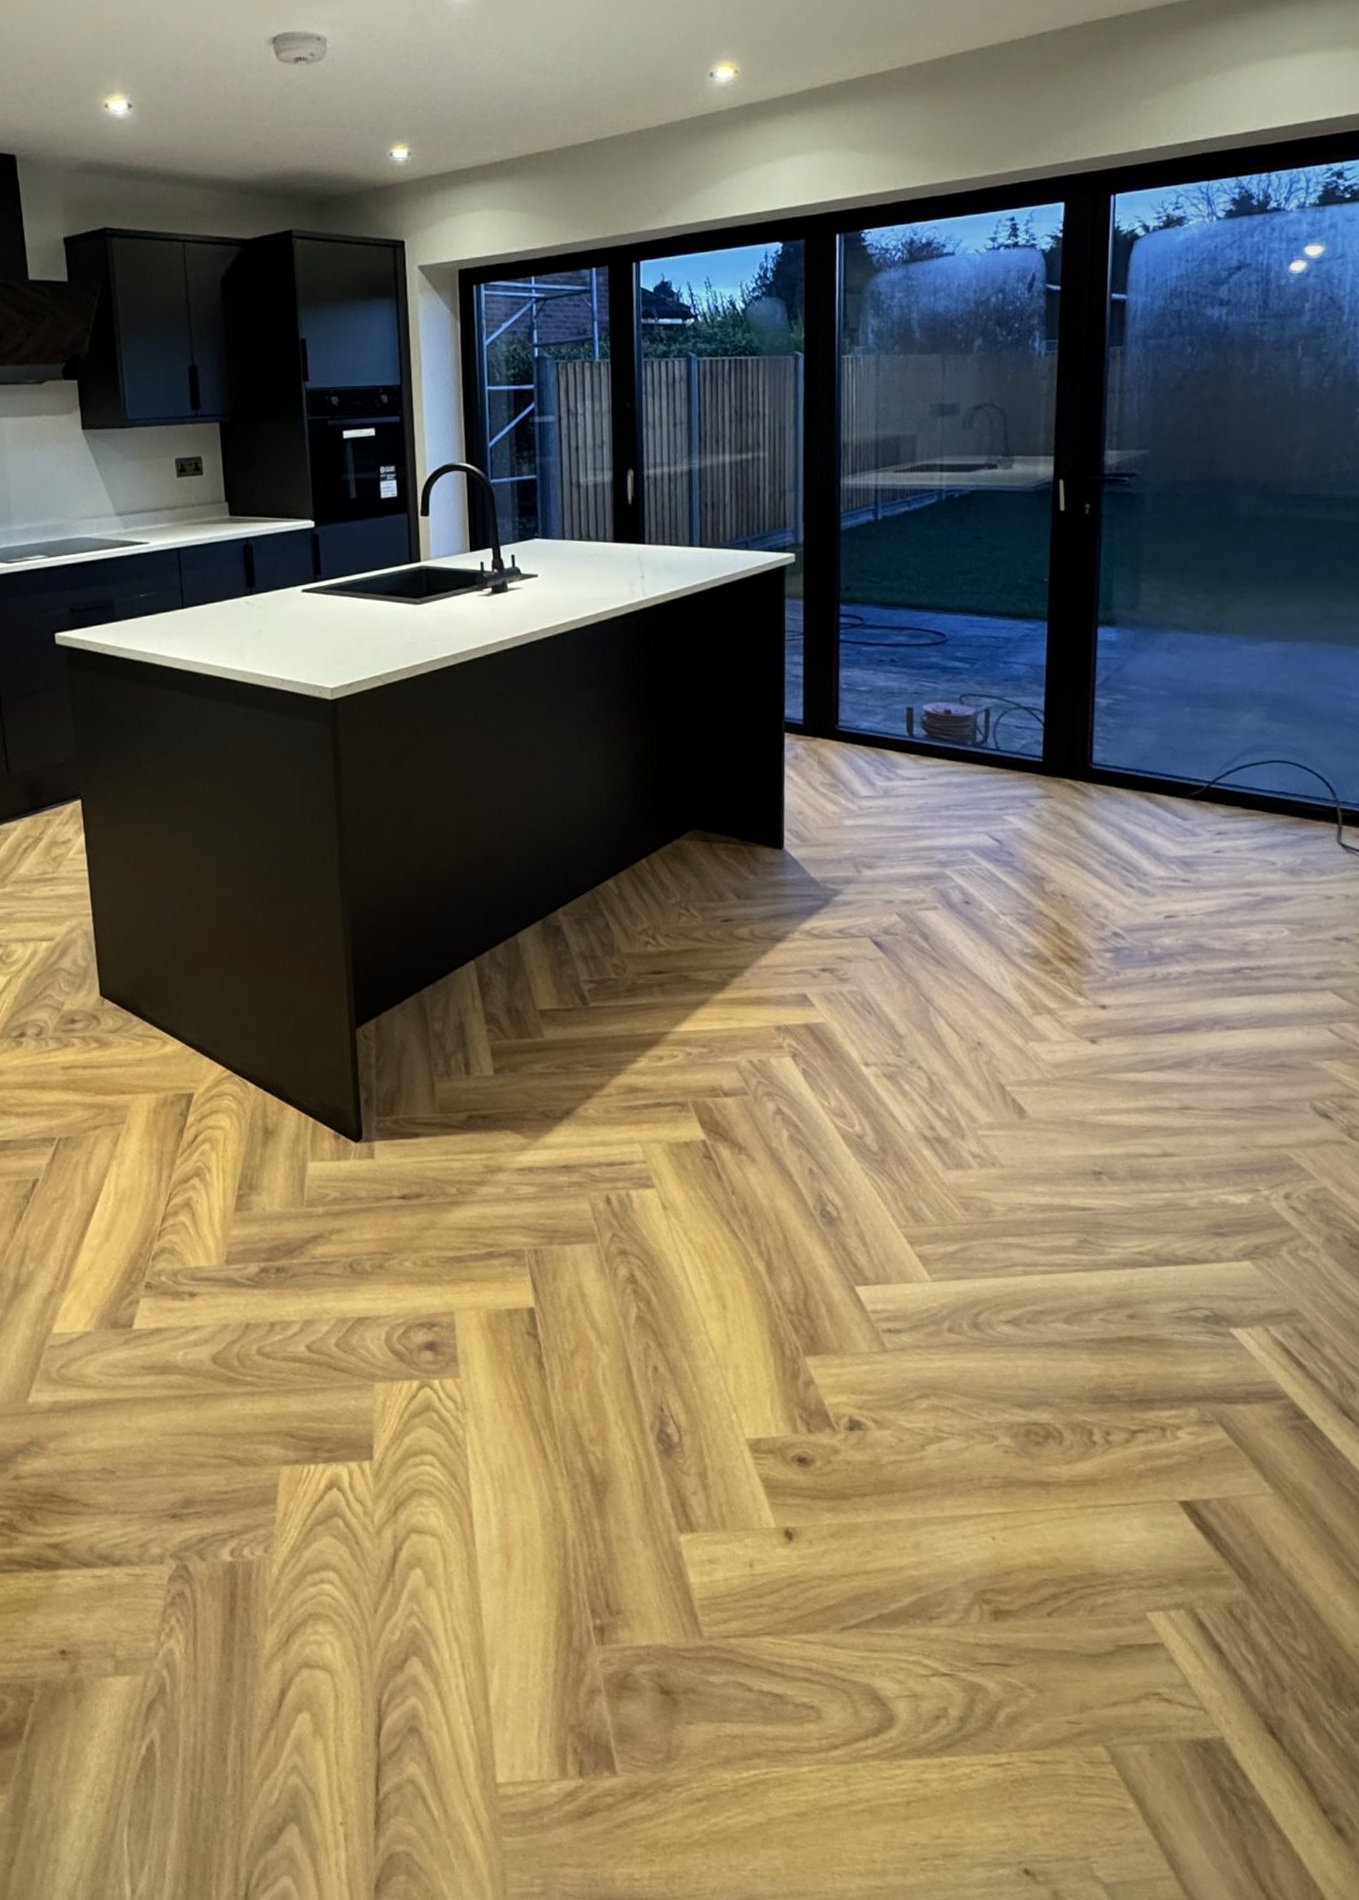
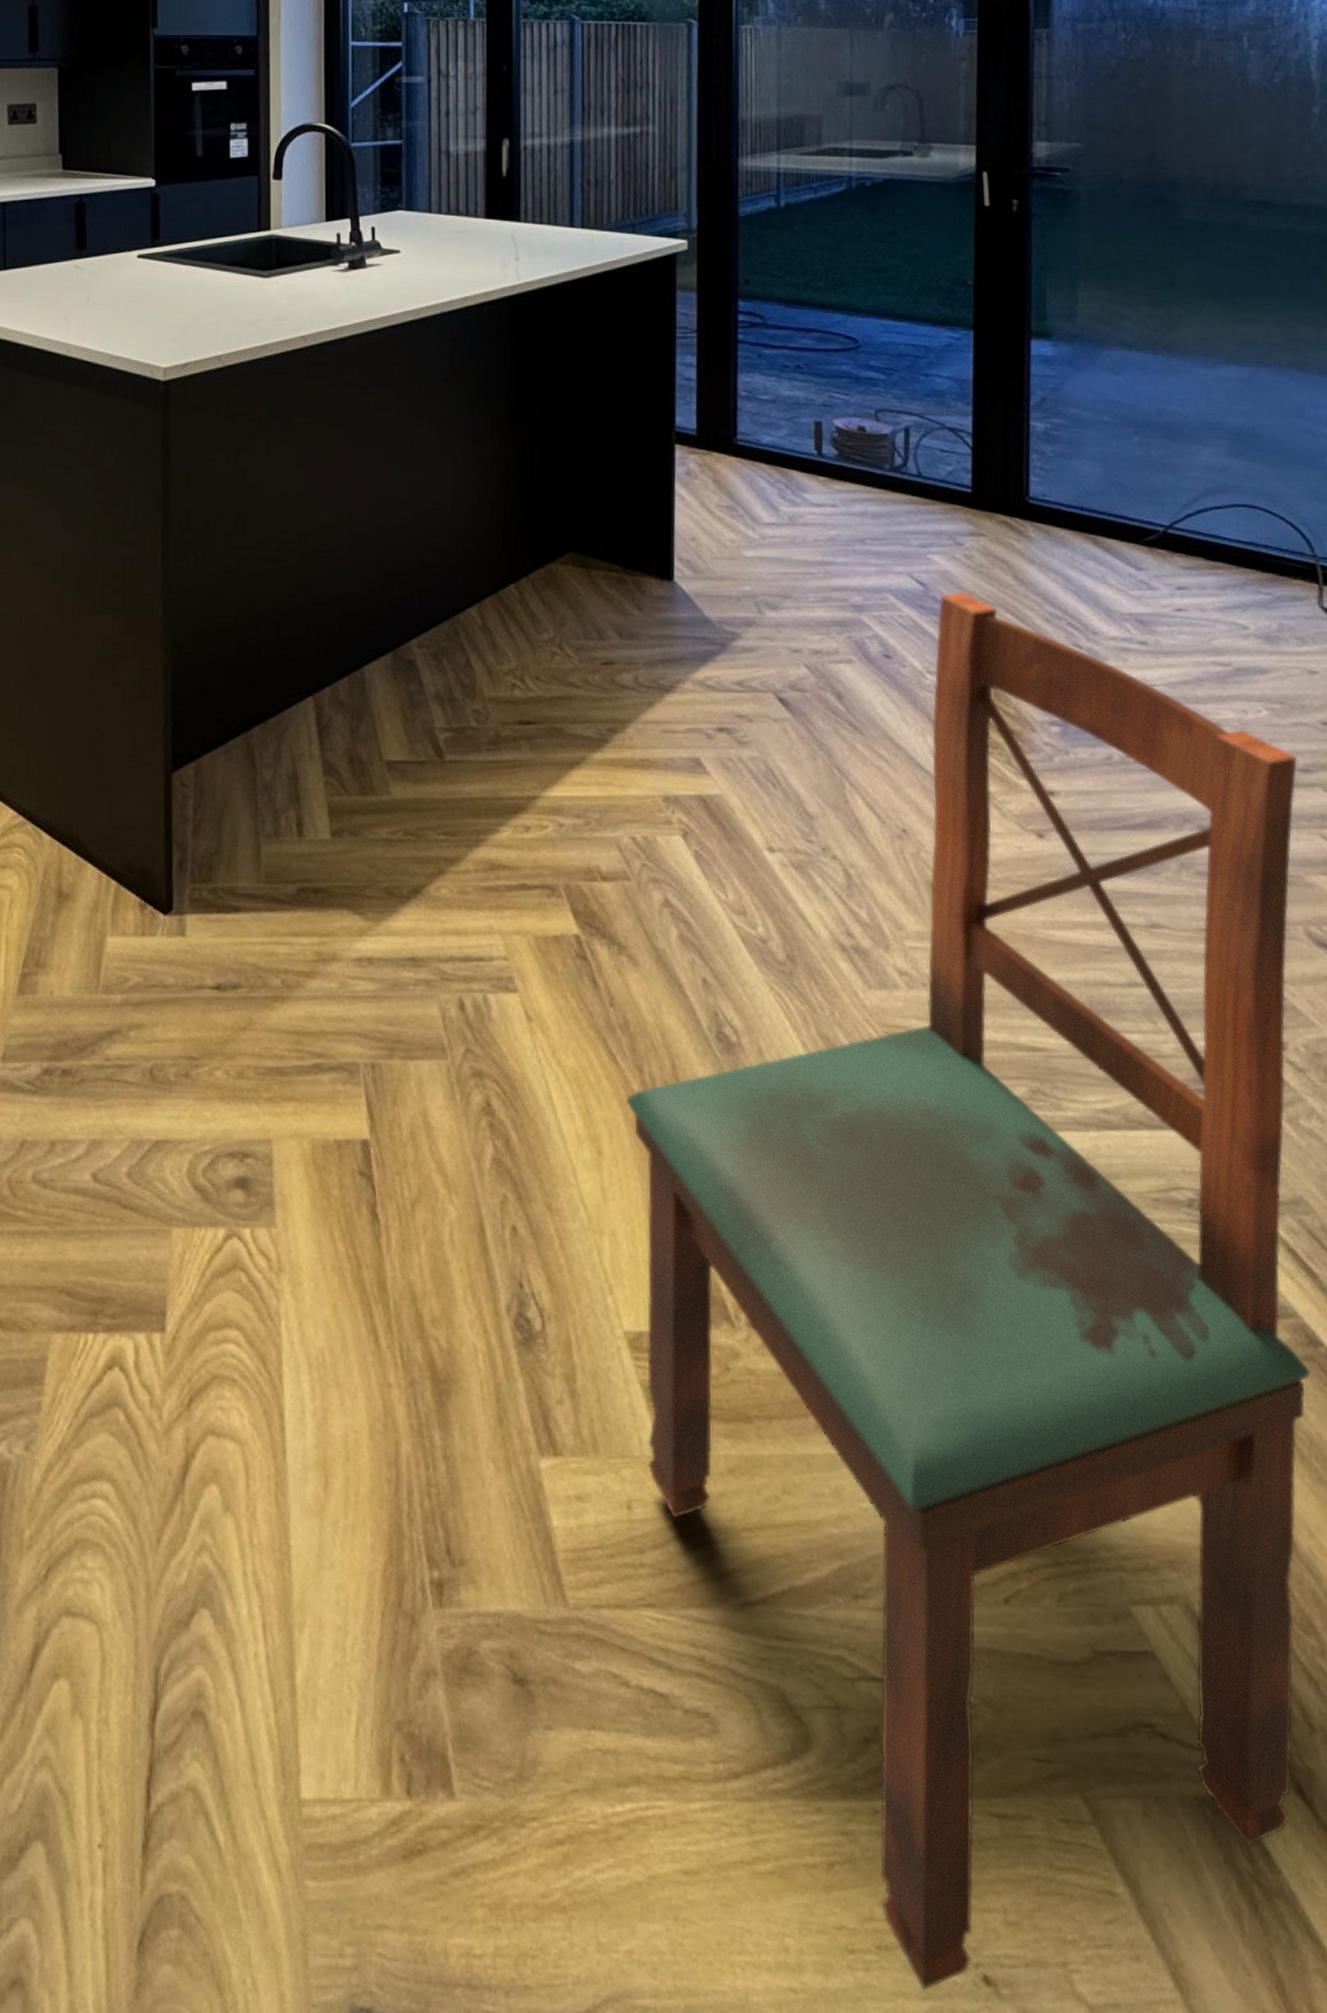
dining chair: none [746,846,1313,1882] -> present [626,592,1311,1991]

